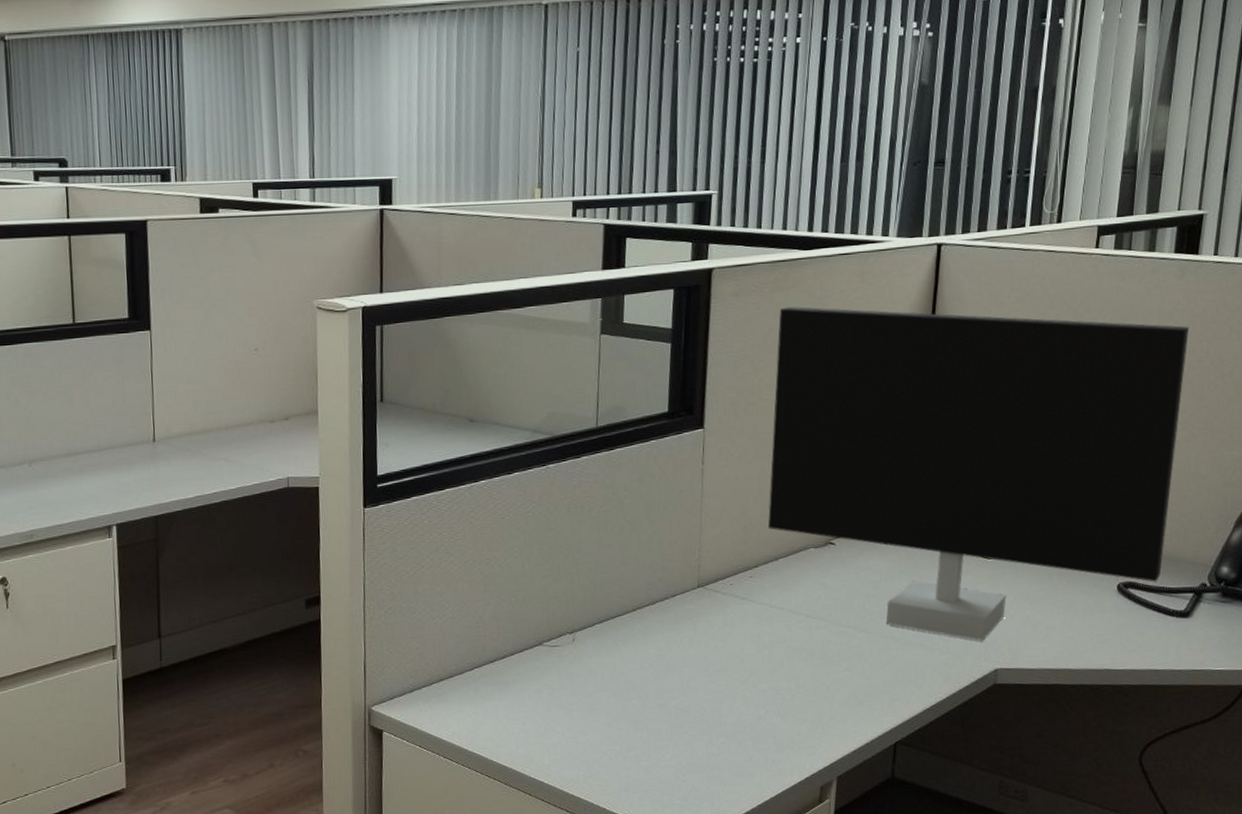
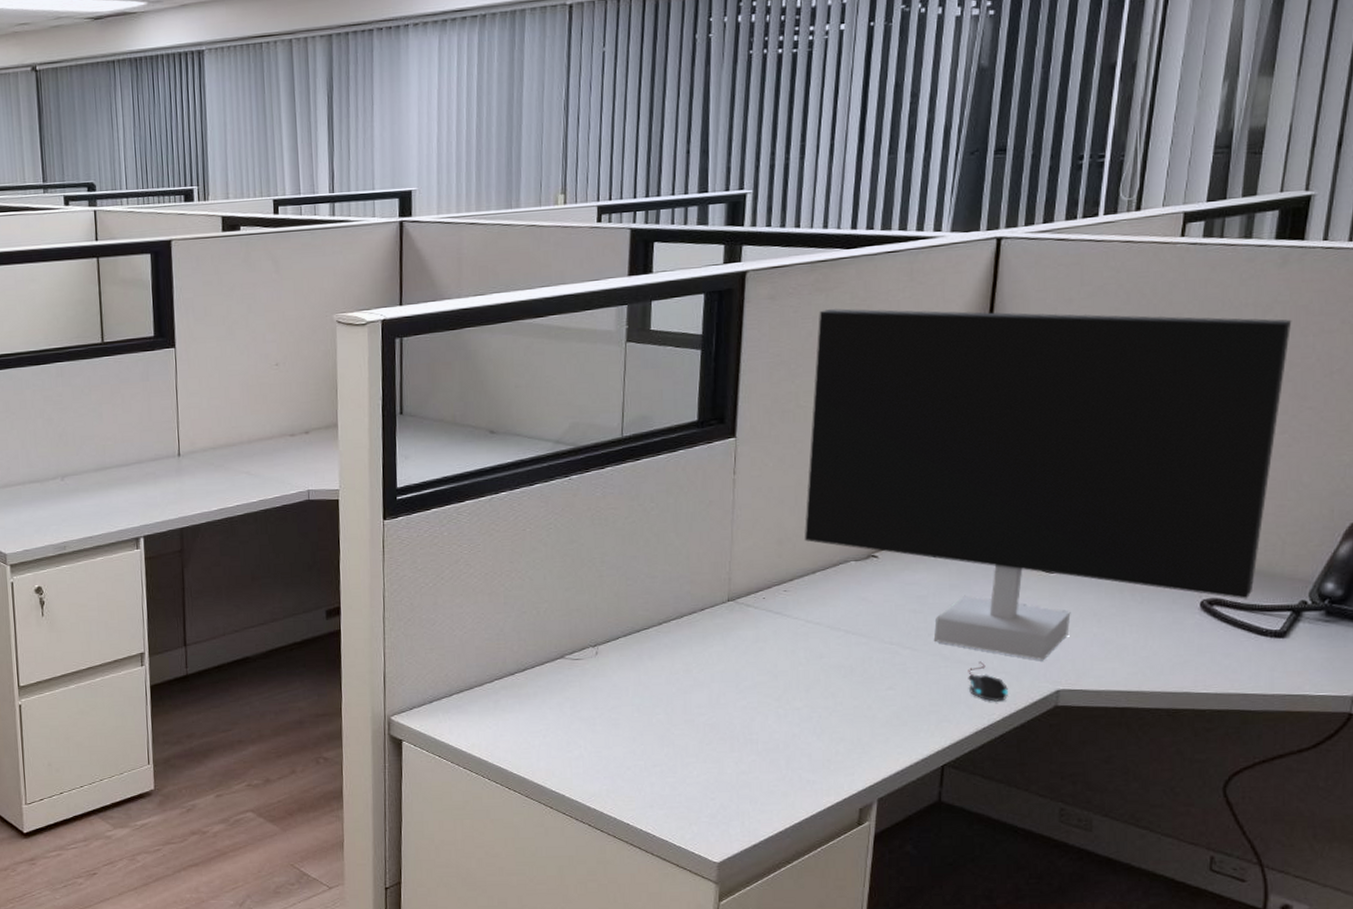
mouse: none [917,643,952,681] -> present [968,661,1008,702]

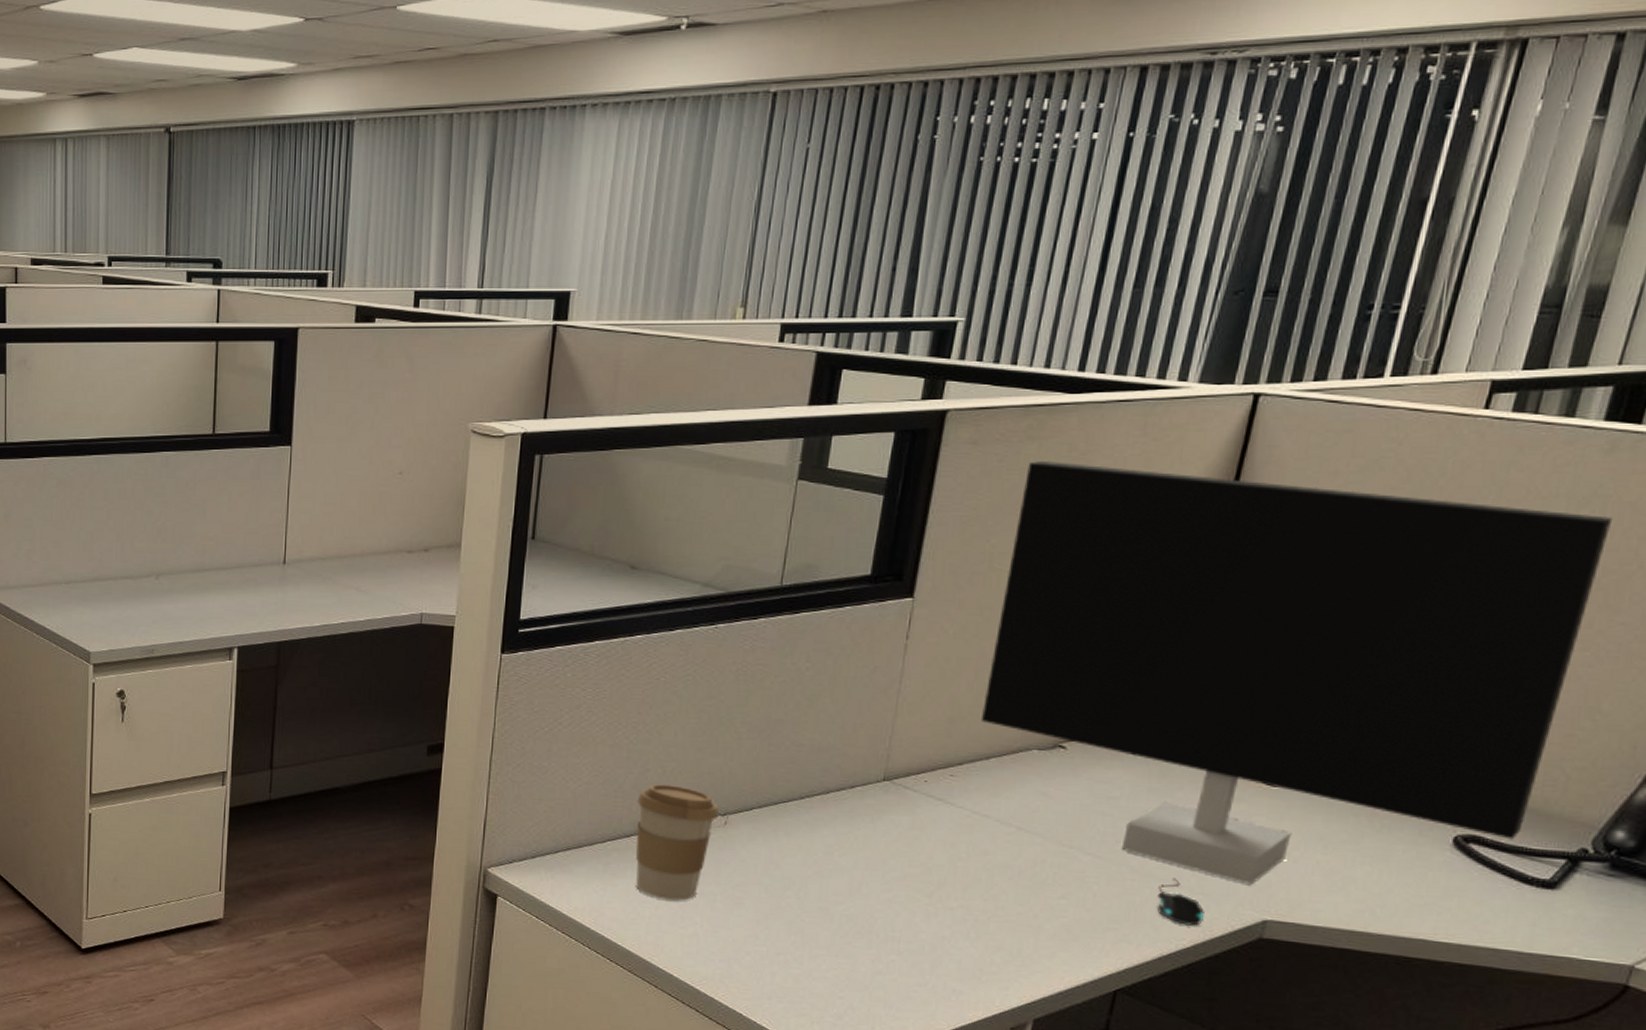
coffee cup: none [517,624,589,728] -> present [635,784,719,901]

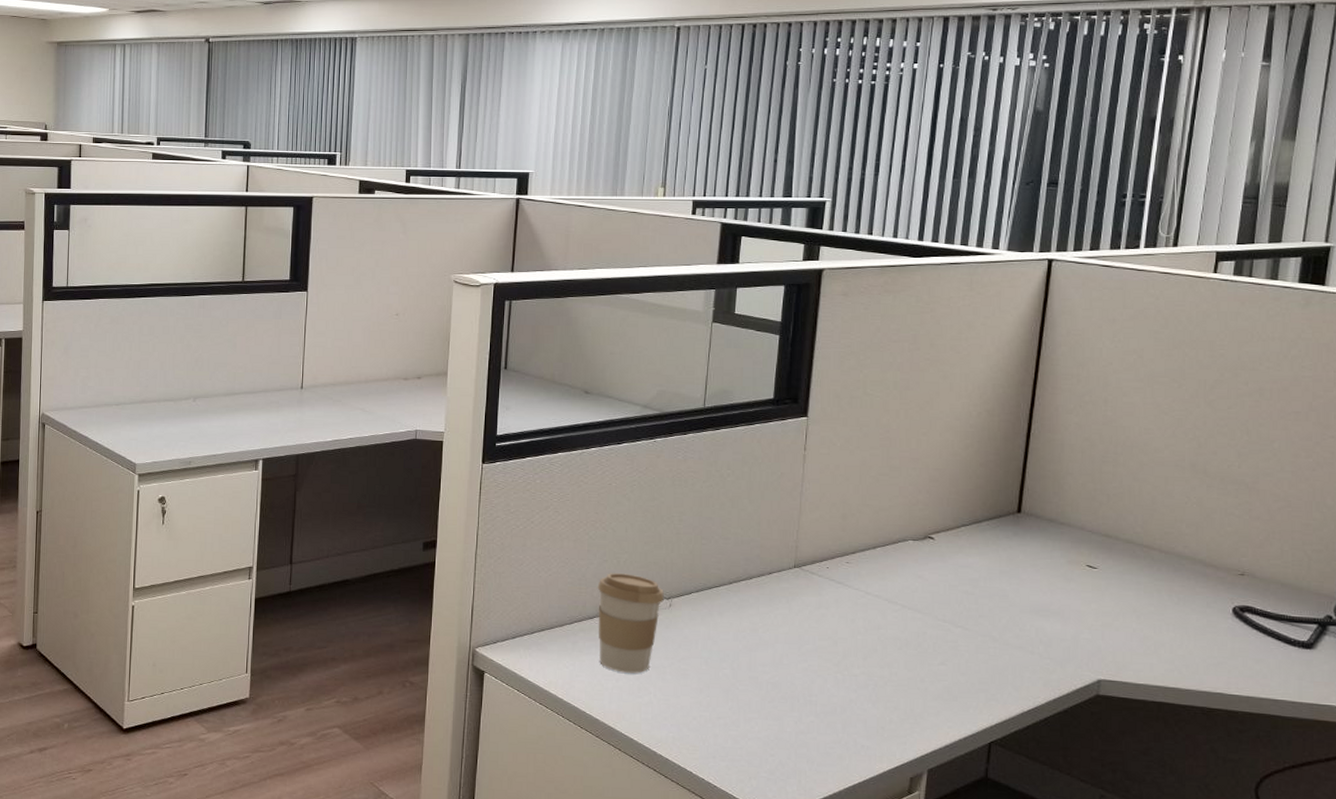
monitor: present [982,461,1613,886] -> none [867,309,1315,651]
mouse: present [1156,878,1204,926] -> none [1015,645,1052,686]

